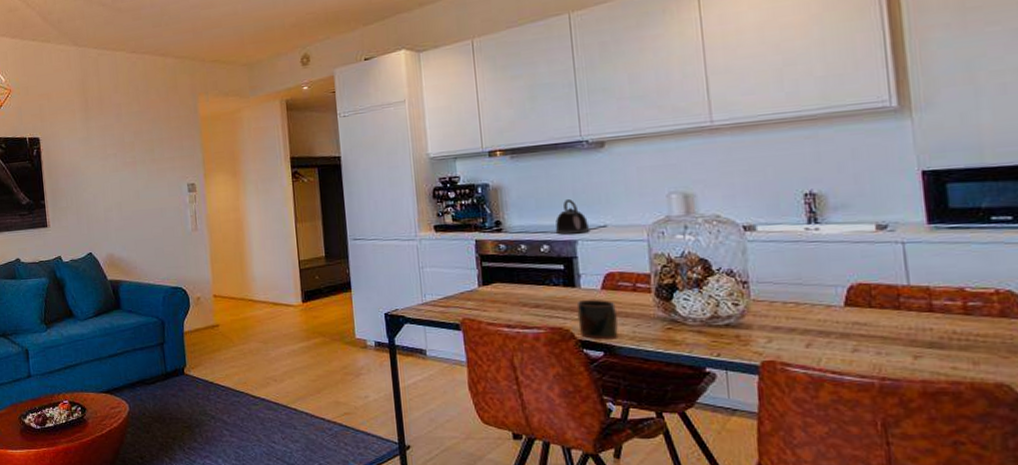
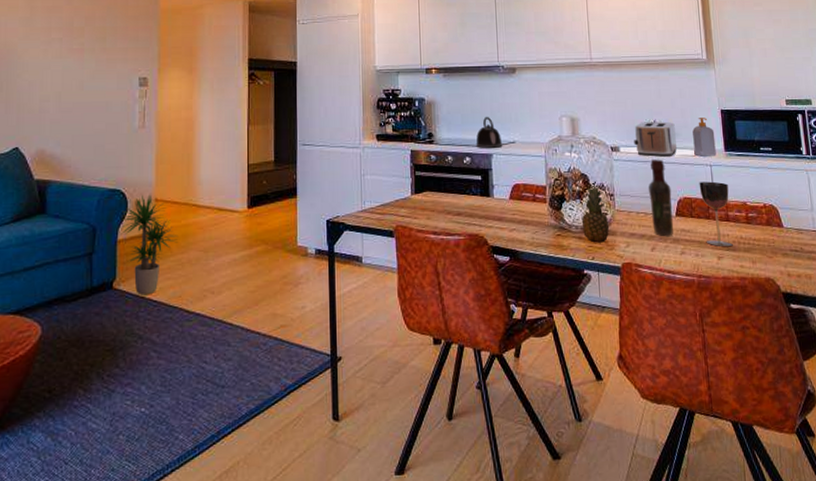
potted plant: none [184,291,239,381] -> present [119,194,179,295]
mug: present [576,300,618,340] -> none [490,209,521,246]
fruit: none [701,272,742,338] -> present [581,186,610,243]
toaster: none [778,191,846,236] -> present [634,121,677,158]
wine bottle: none [800,237,842,331] -> present [648,159,674,237]
soap bottle: none [873,182,913,232] -> present [692,118,716,157]
wineglass: none [883,262,939,344] -> present [699,181,733,247]

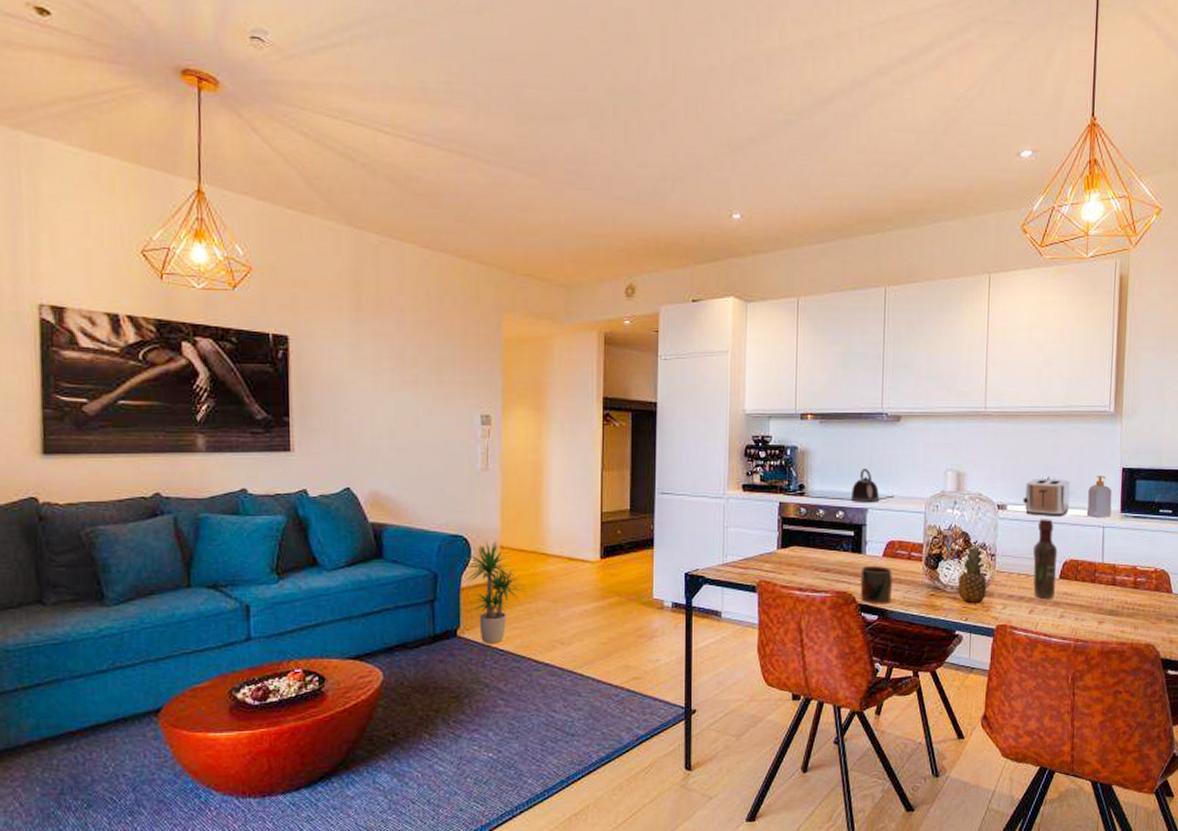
mug: none [490,209,521,246] -> present [860,566,892,604]
wineglass: present [699,181,733,247] -> none [1088,544,1119,612]

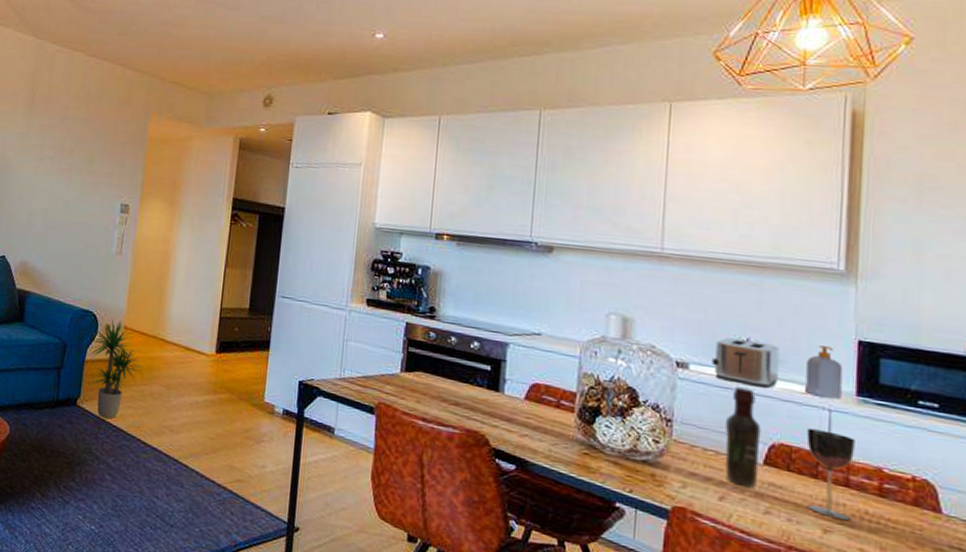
kettle: present [850,469,880,503] -> none [488,299,524,339]
mug: present [860,566,892,604] -> none [495,407,536,454]
fruit: present [957,545,987,604] -> none [620,404,660,476]
wineglass: none [1088,544,1119,612] -> present [806,428,855,521]

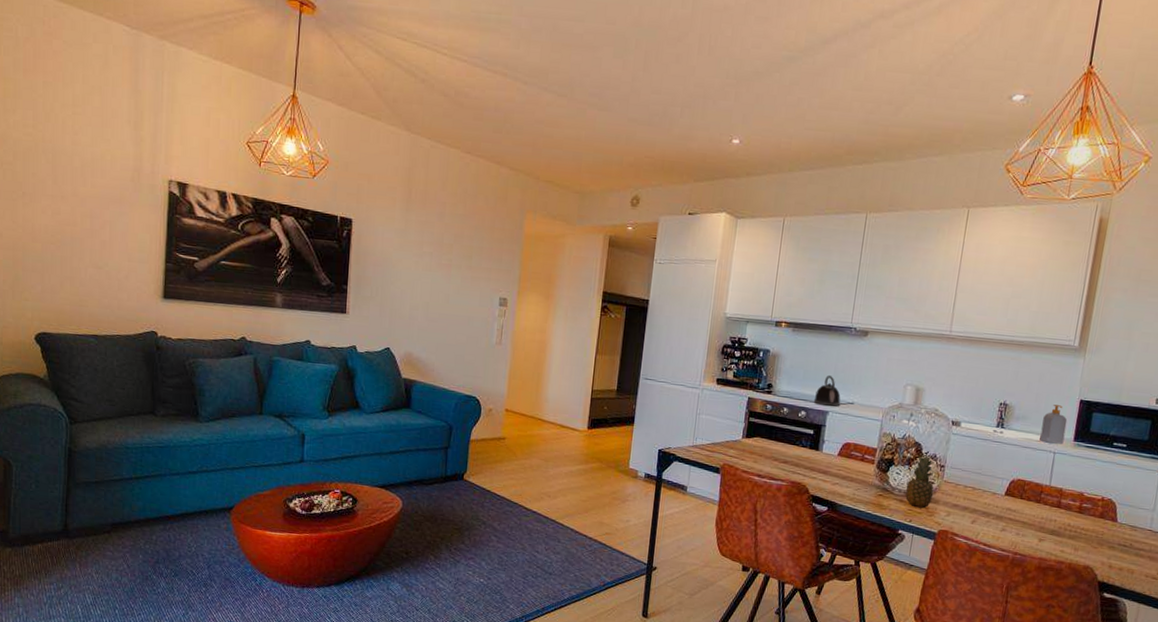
potted plant: present [88,320,144,419] -> none [472,403,524,490]
kettle: none [488,299,524,339] -> present [813,376,841,408]
fruit: none [620,404,660,476] -> present [905,455,935,509]
toaster: present [712,337,779,389] -> none [977,401,1026,439]
wine bottle: present [724,387,762,489] -> none [977,438,1007,514]
wineglass: present [806,428,855,521] -> none [1030,467,1068,532]

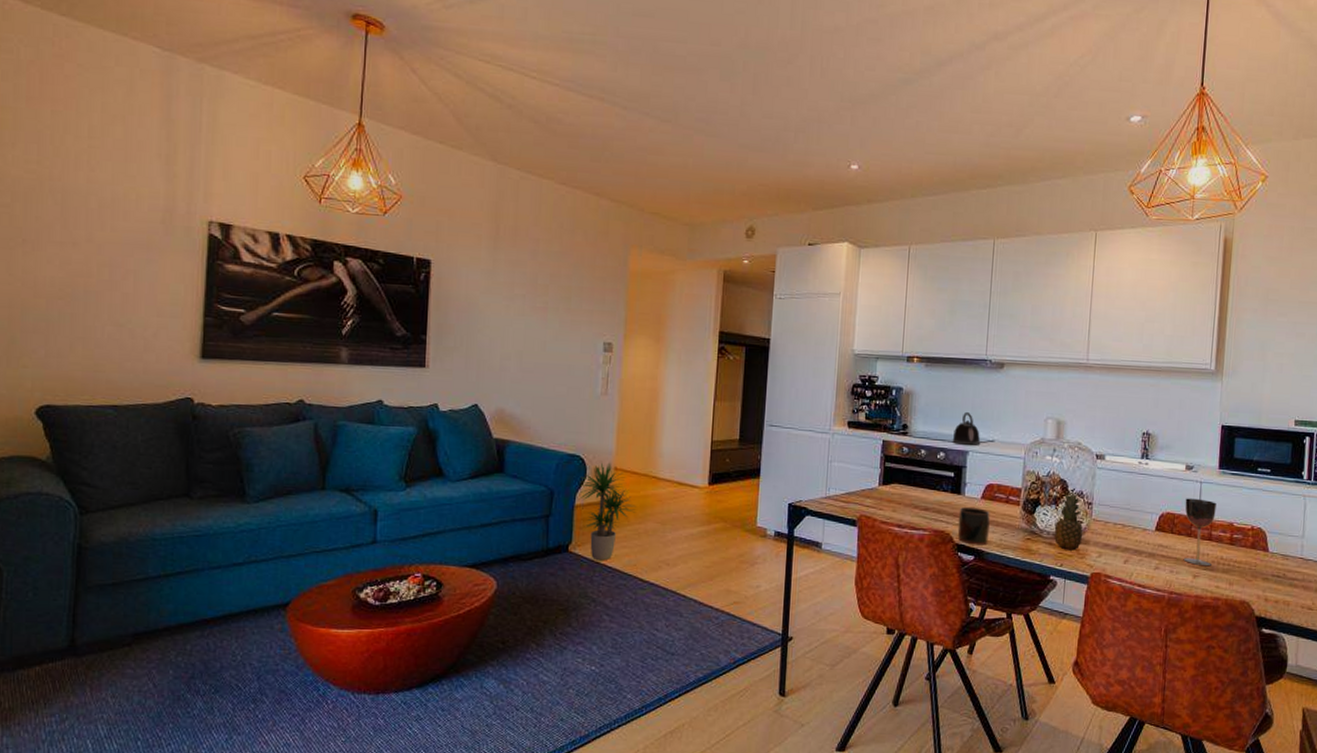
potted plant: none [472,403,524,490] -> present [577,462,637,561]
mug: none [813,462,846,498] -> present [957,507,990,545]
wineglass: none [1030,467,1068,532] -> present [1183,498,1216,567]
soap bottle: present [1040,405,1068,444] -> none [1185,432,1211,473]

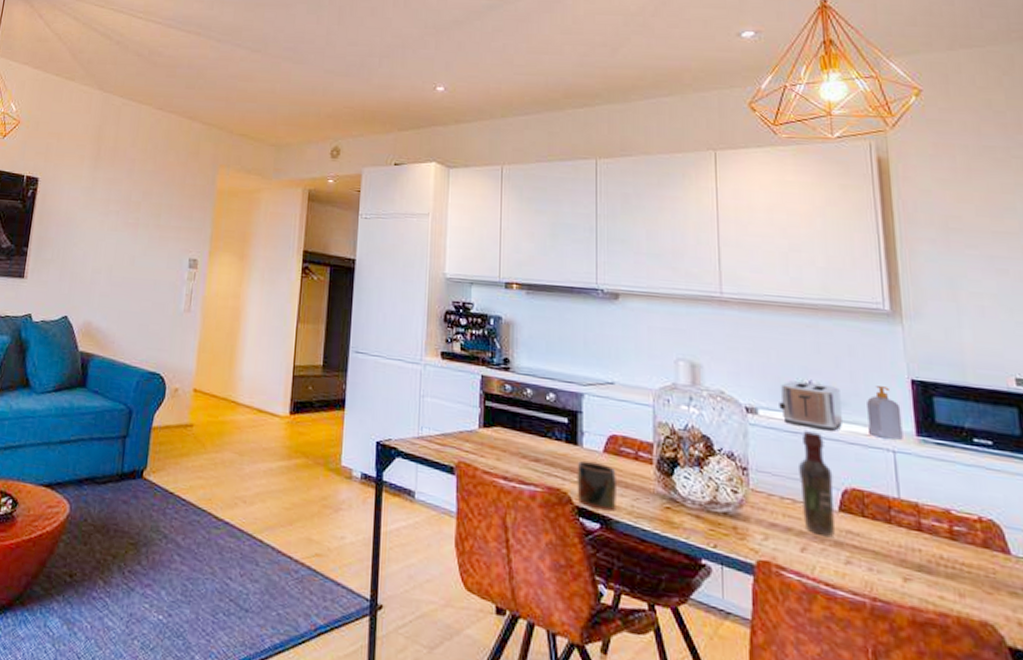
potted plant: present [577,462,637,561] -> none [155,382,214,492]
kettle: present [952,412,981,447] -> none [563,348,598,389]
fruit: present [1053,493,1083,551] -> none [700,453,740,529]
toaster: none [1121,431,1169,470] -> present [779,380,842,433]
wine bottle: none [1129,471,1155,551] -> present [797,431,836,538]
wineglass: present [1183,498,1216,567] -> none [875,471,928,568]
soap bottle: none [1185,432,1211,473] -> present [867,386,903,440]

